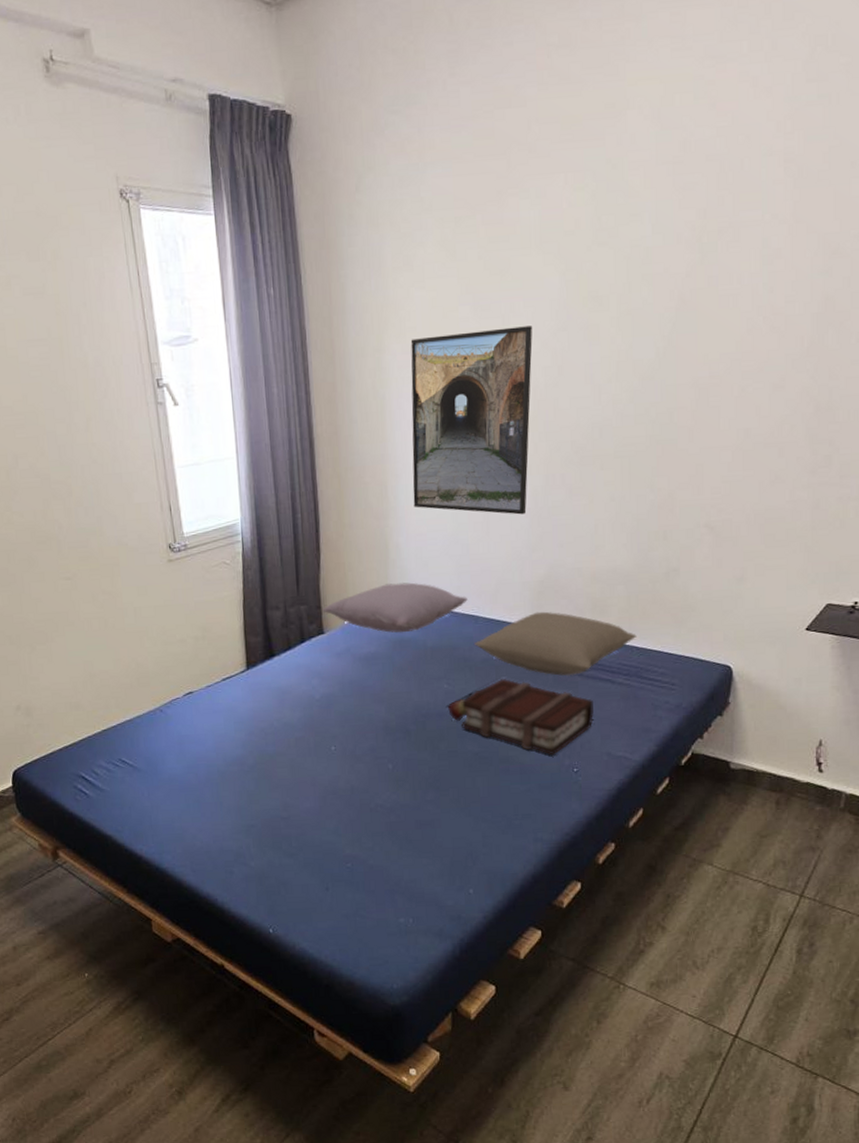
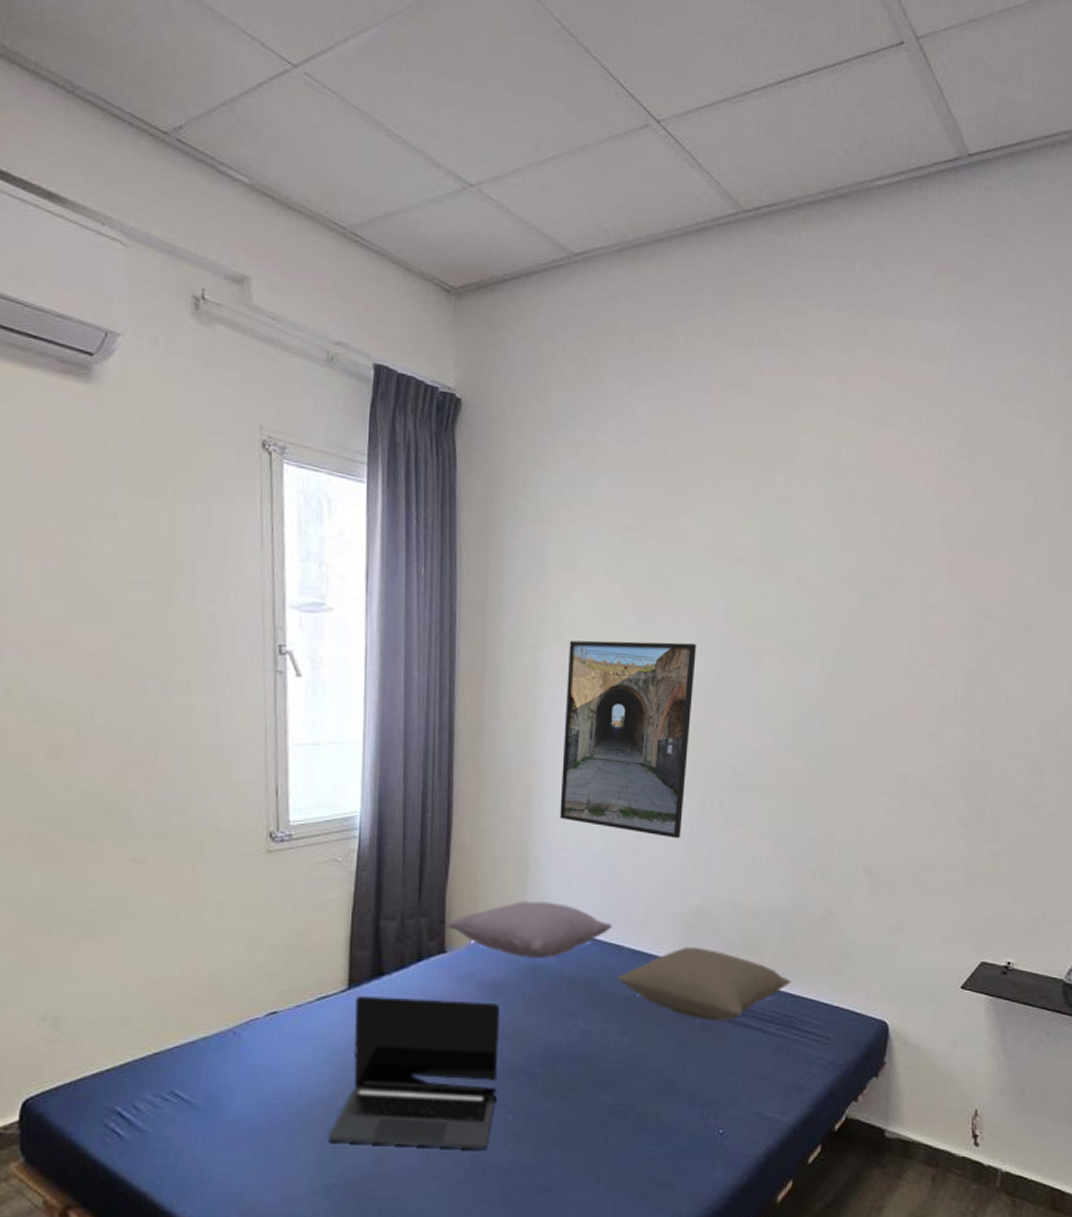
laptop: none [243,672,377,794] -> present [328,995,500,1149]
book: present [448,679,594,756] -> none [582,1020,743,1113]

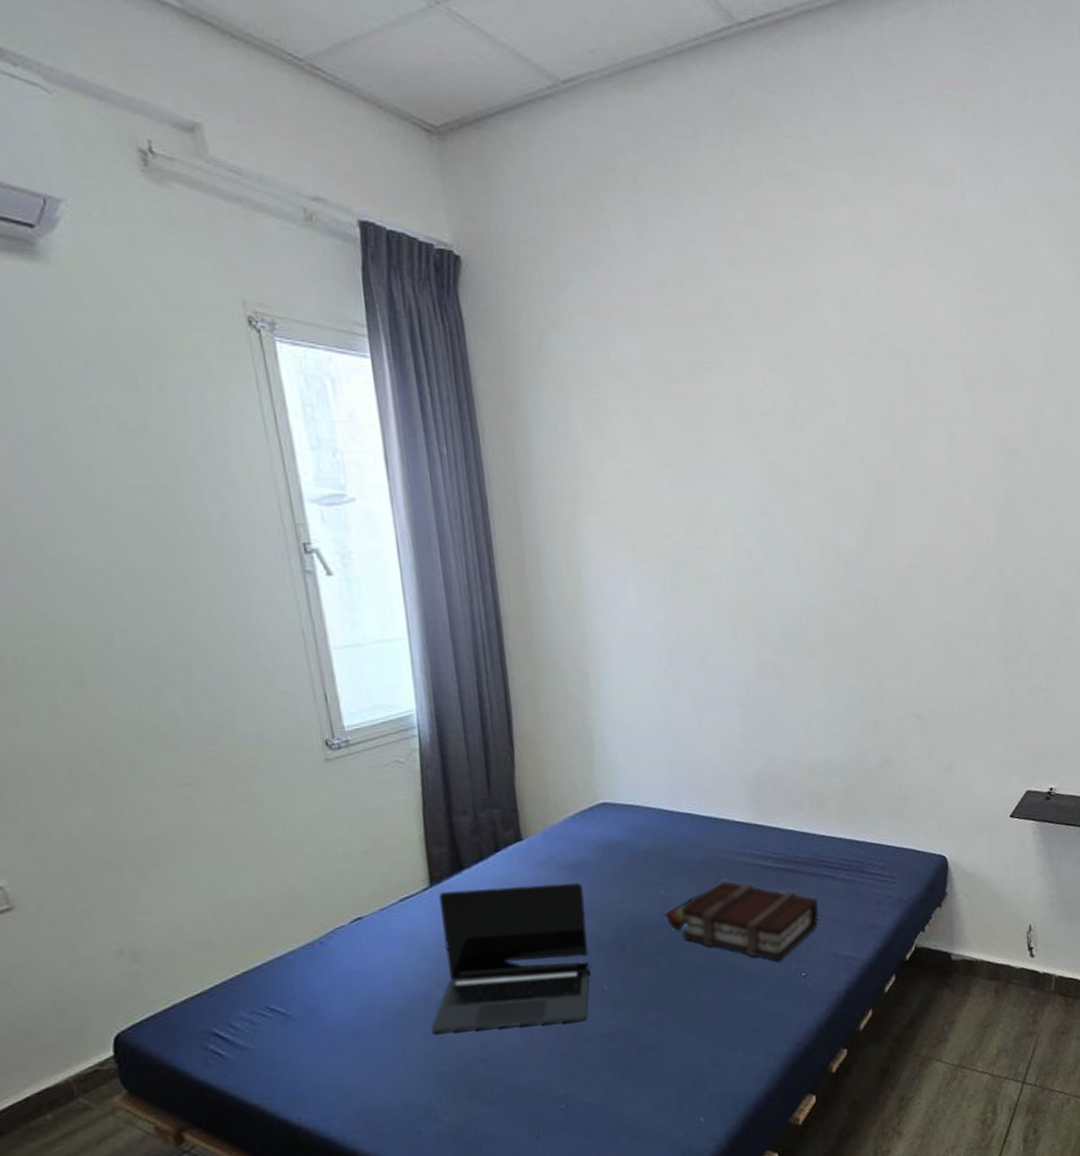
pillow: present [446,901,612,959] -> none [519,779,682,837]
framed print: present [560,640,697,839] -> none [607,506,739,705]
book: none [582,1020,743,1113] -> present [666,881,819,961]
pillow: present [617,946,791,1022] -> none [692,806,856,875]

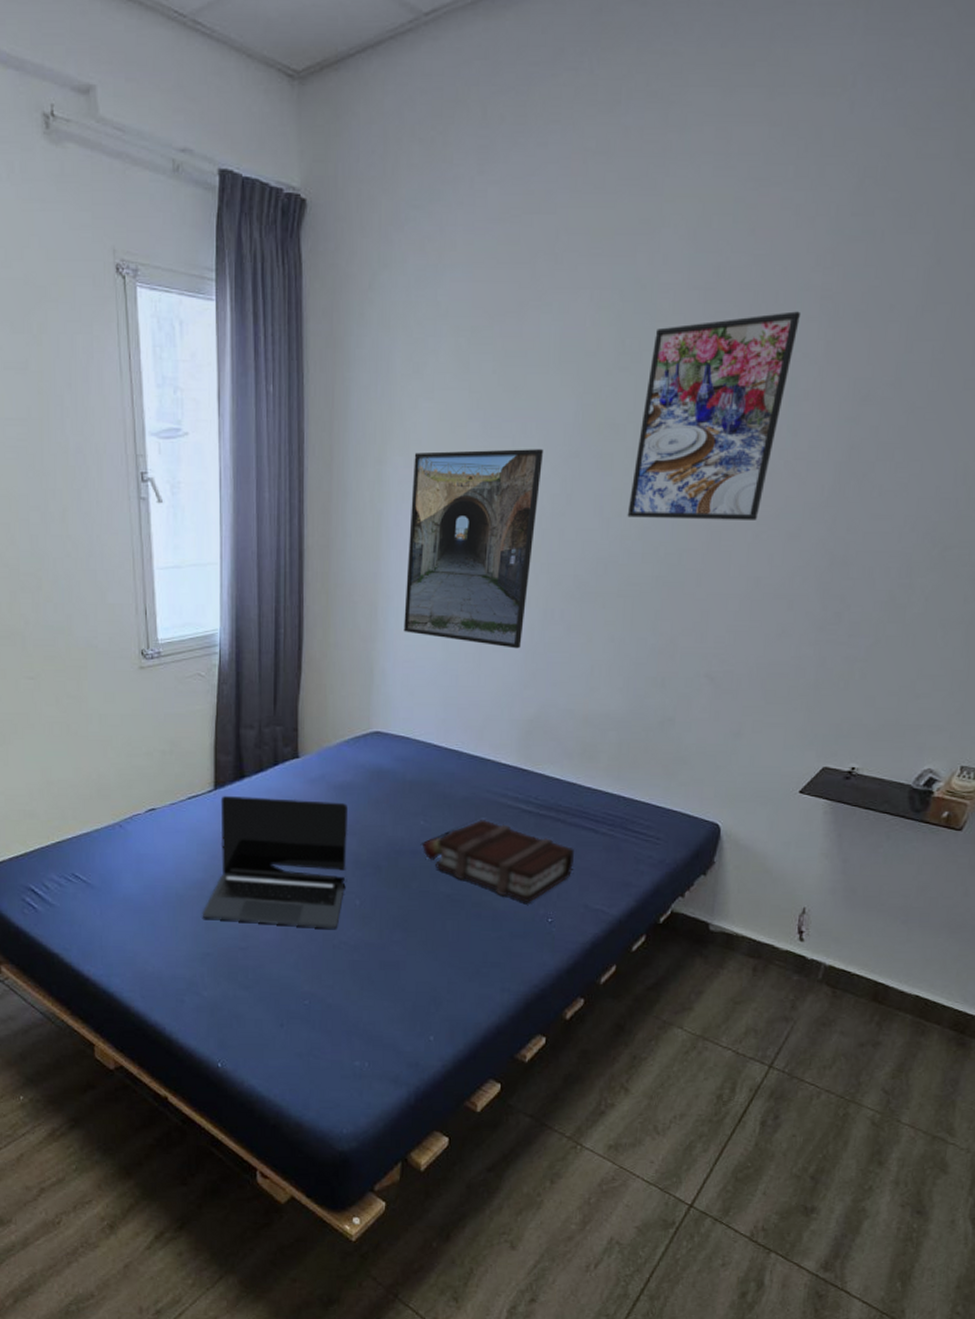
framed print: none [607,506,739,705] -> present [403,449,544,649]
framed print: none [821,376,948,569] -> present [627,311,802,520]

